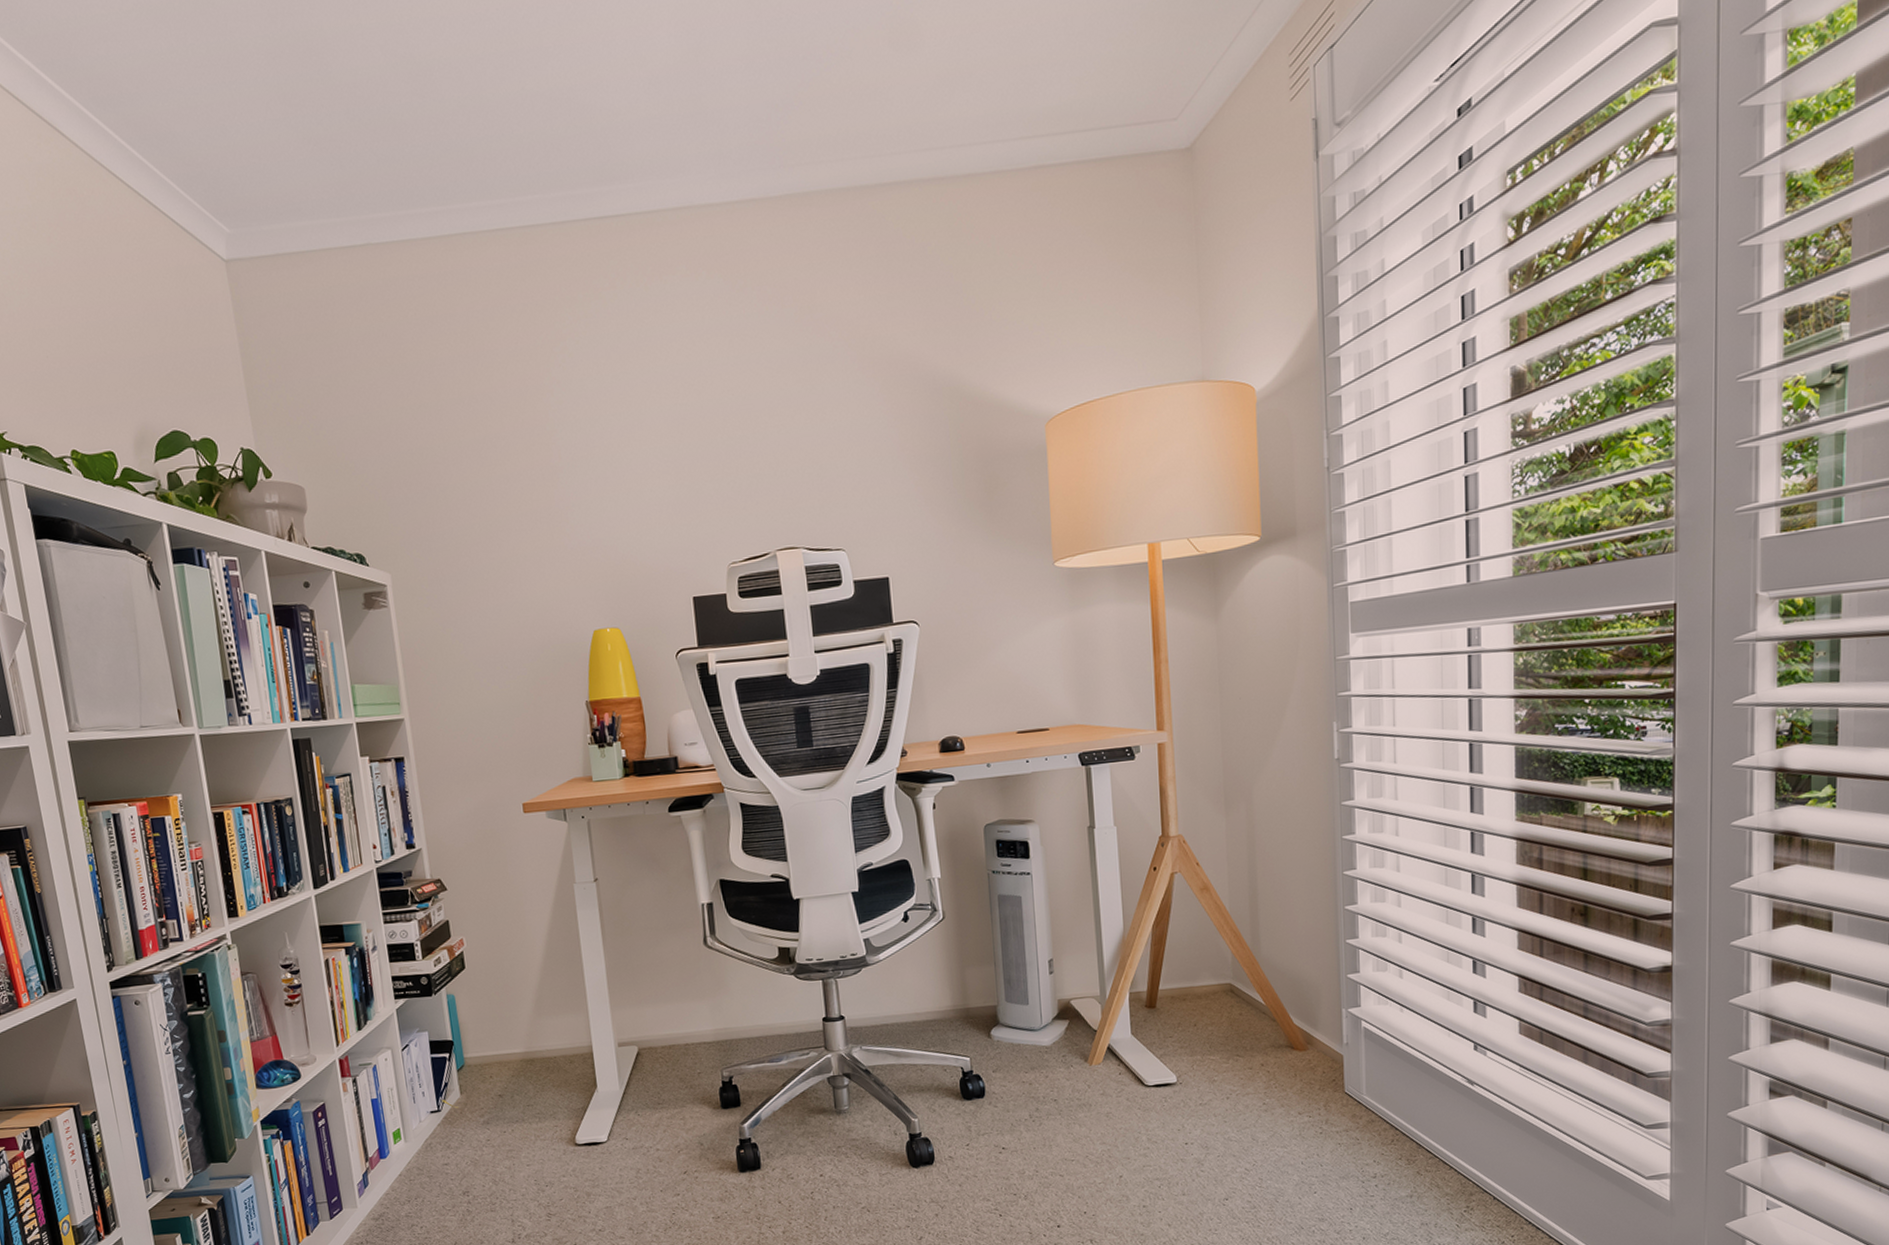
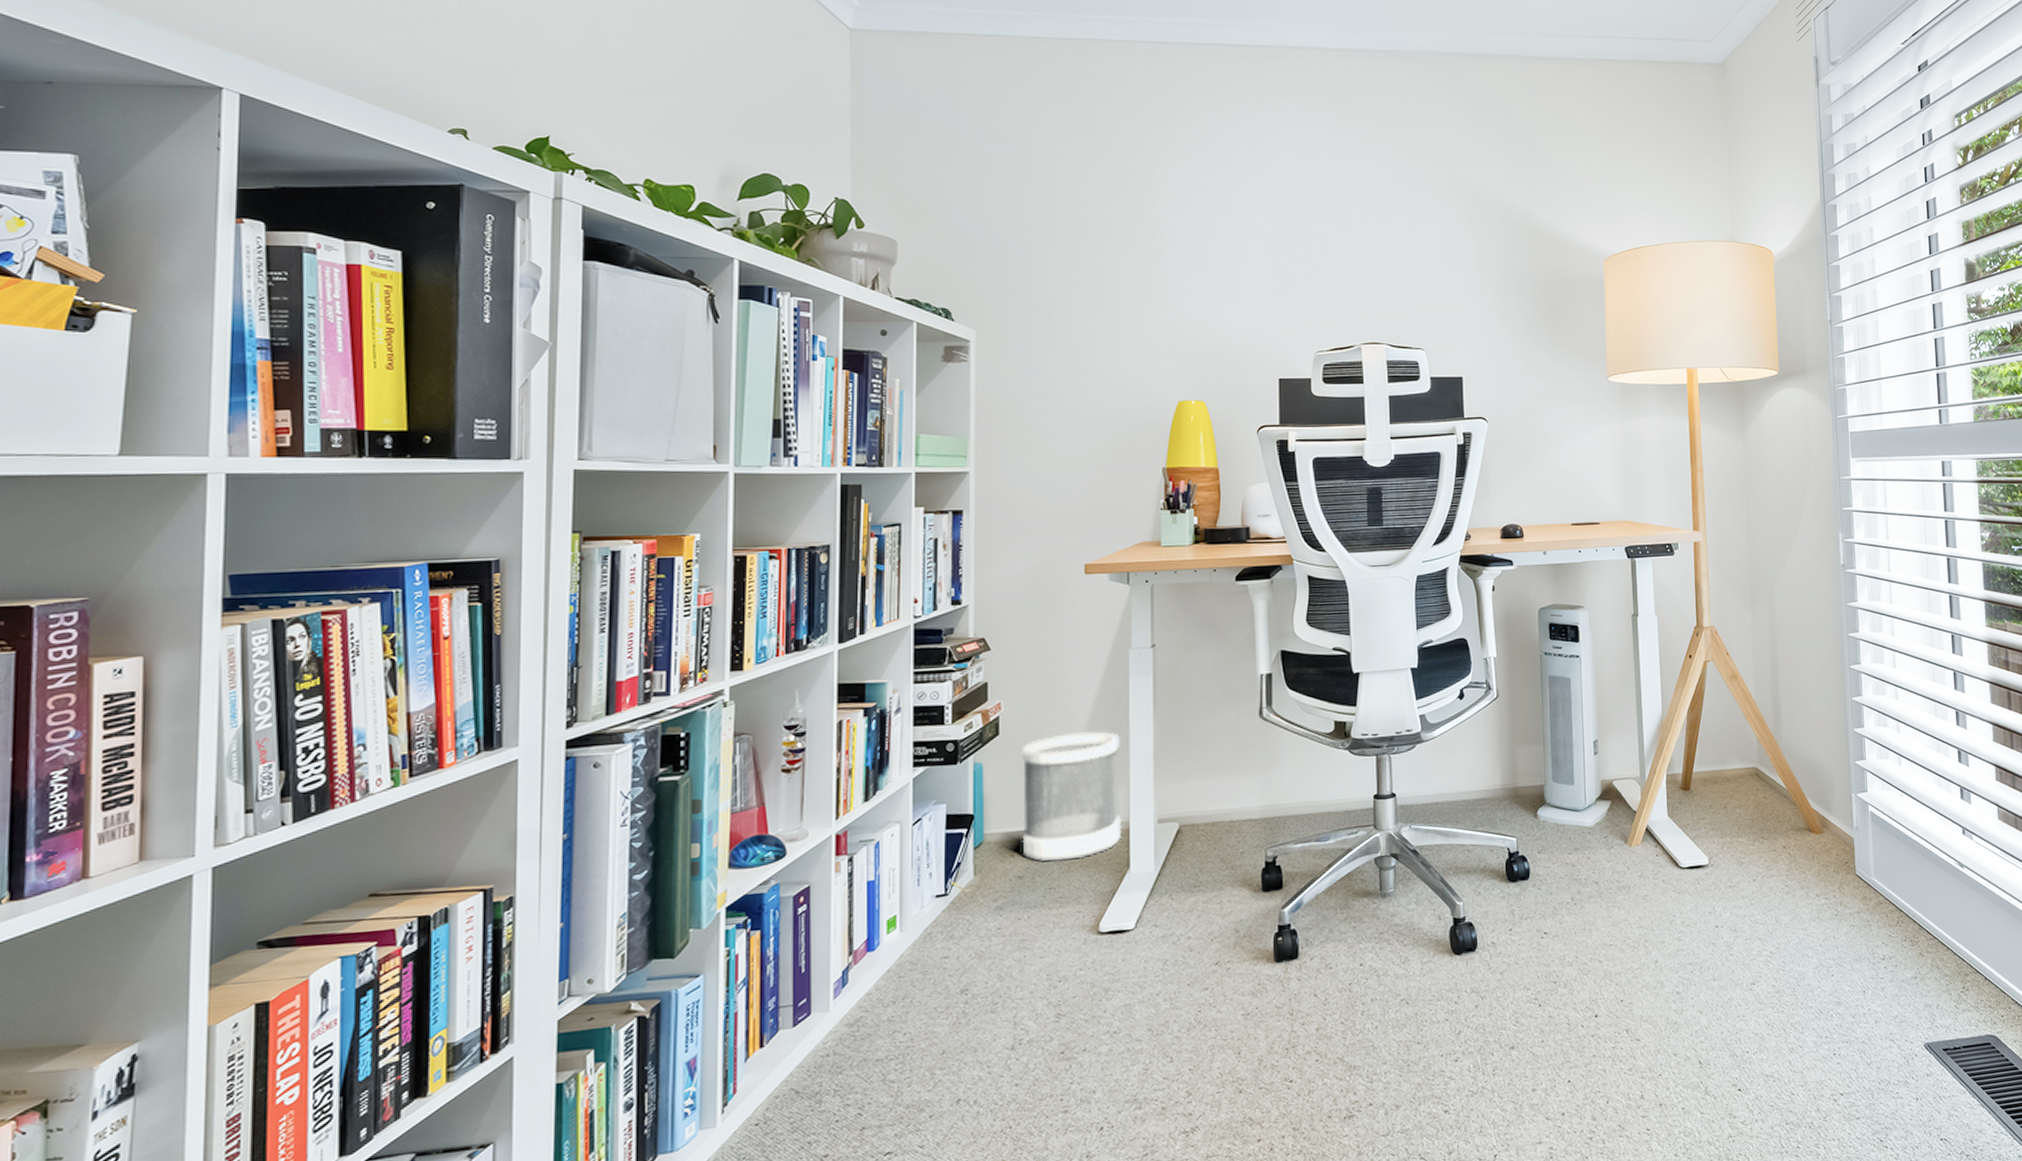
wastebasket: none [488,962,587,1082] -> present [1022,731,1122,862]

